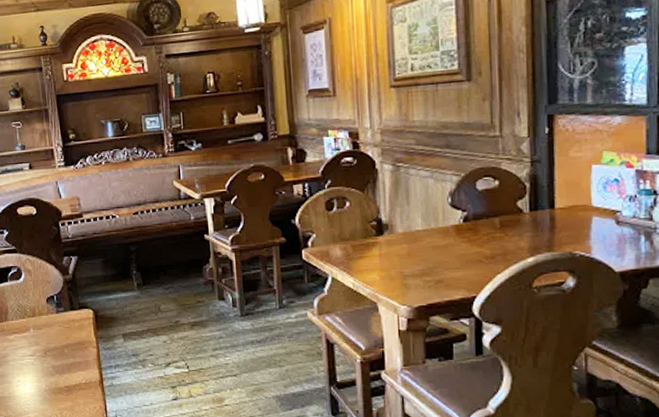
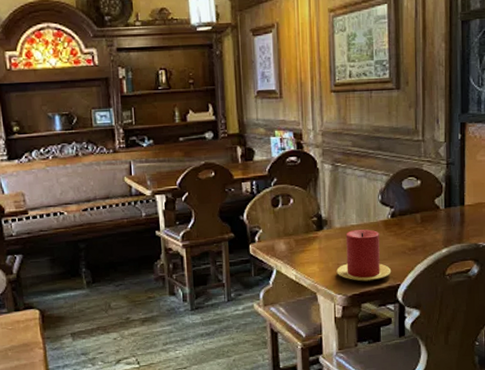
candle: none [400,235,465,292] -> present [336,229,392,282]

